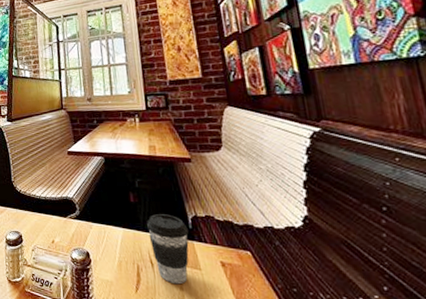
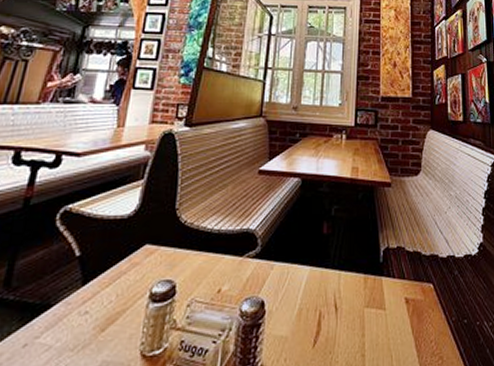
coffee cup: present [147,214,189,284] -> none [337,247,379,330]

